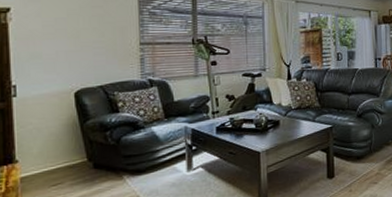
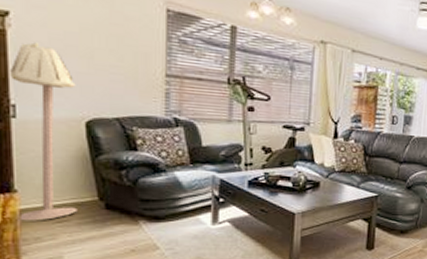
floor lamp: none [12,30,70,188] -> present [11,42,77,221]

